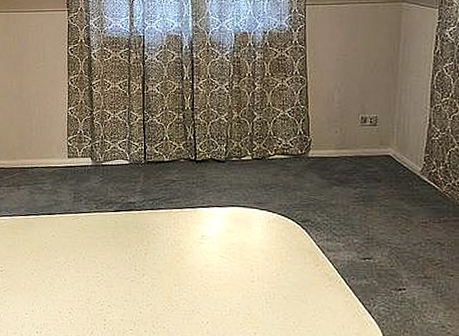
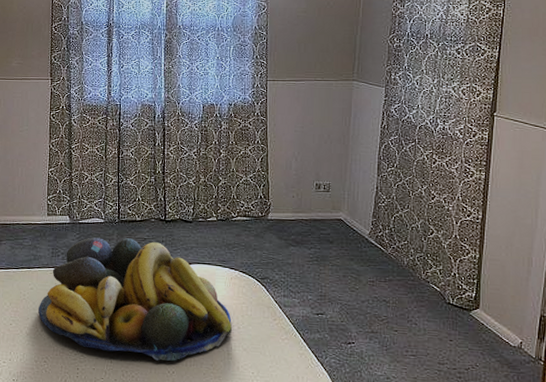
fruit bowl: none [61,180,270,311] -> present [38,237,232,361]

